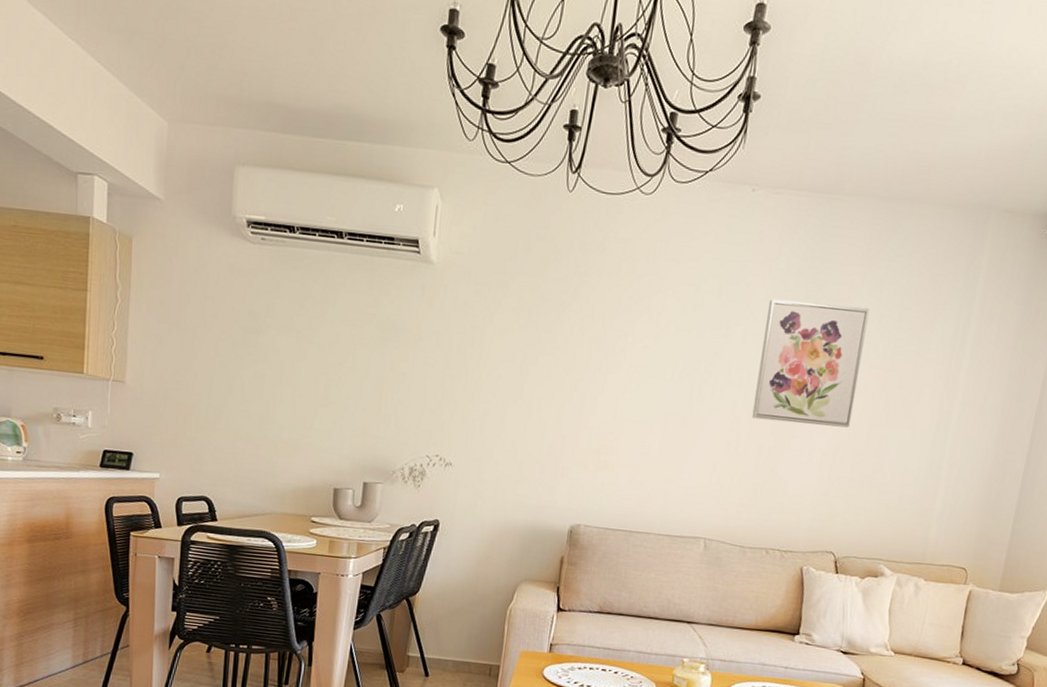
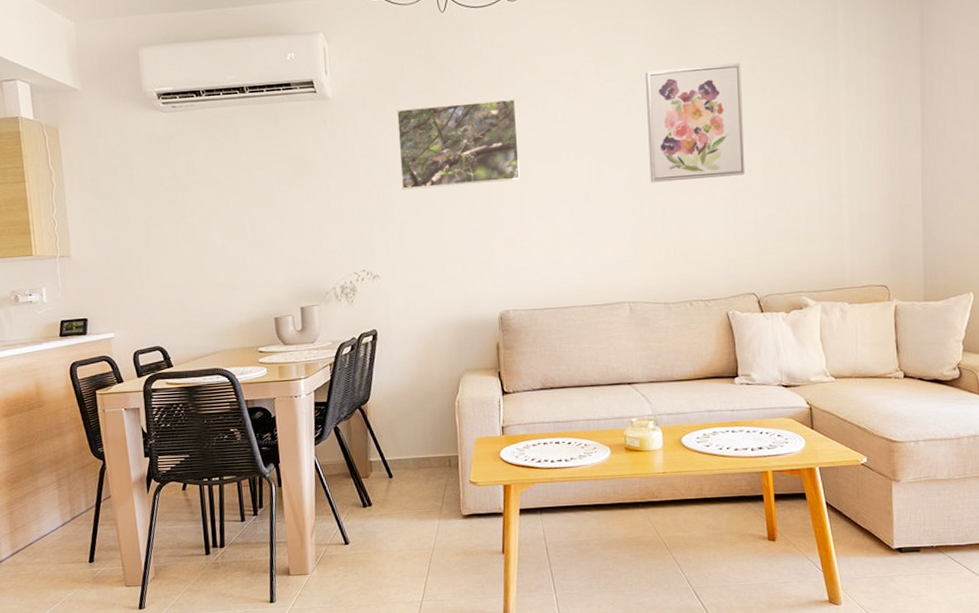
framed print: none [492,288,630,390] -> present [397,98,520,190]

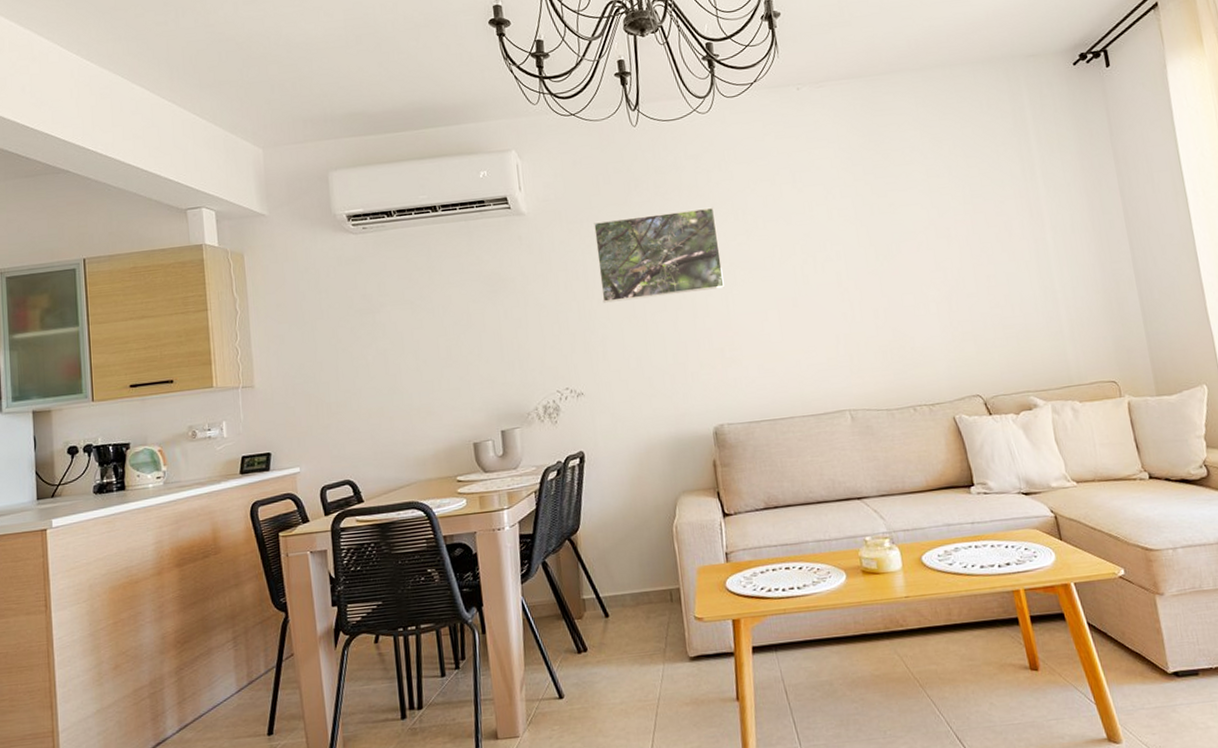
wall art: present [645,62,746,183] -> none [842,163,955,286]

